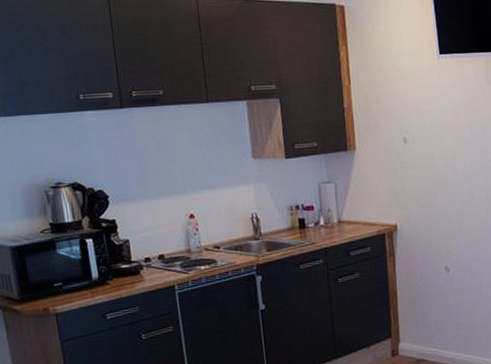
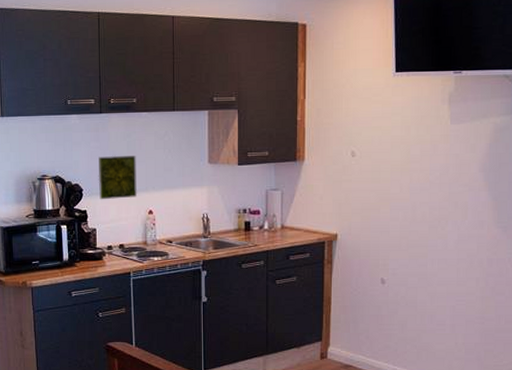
decorative tile: none [124,154,175,207] -> present [98,155,138,200]

